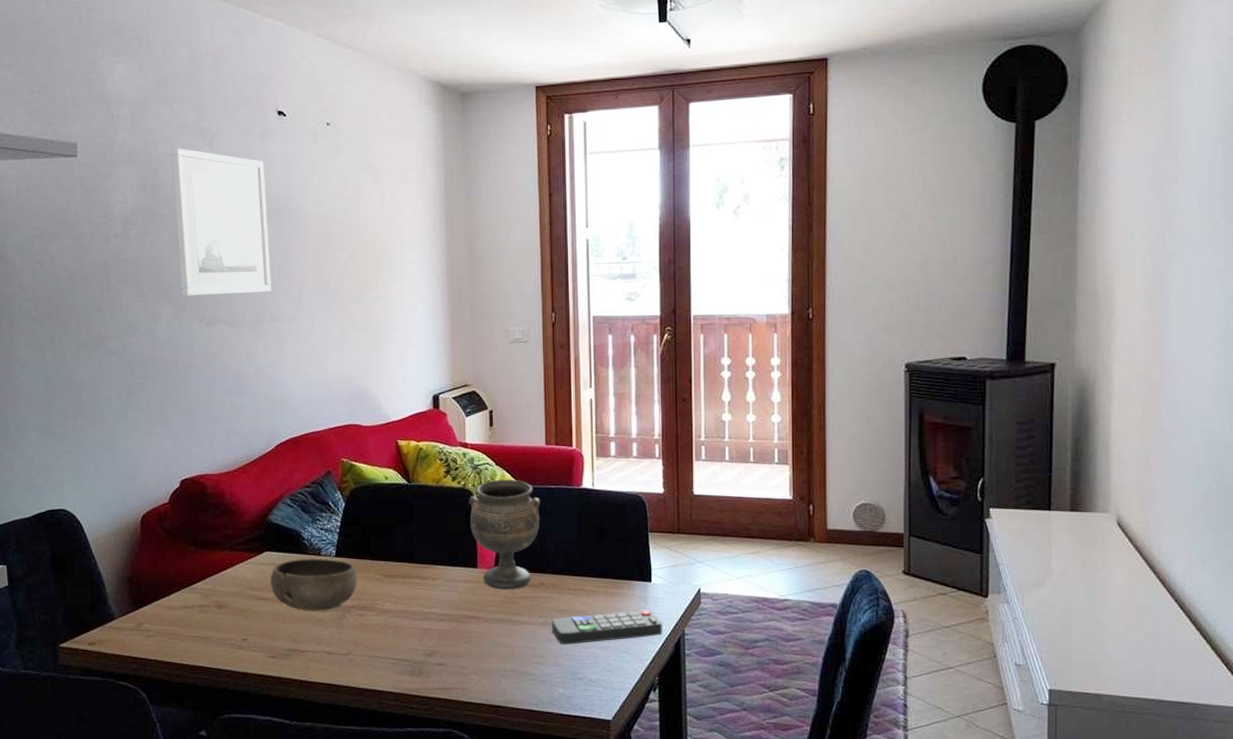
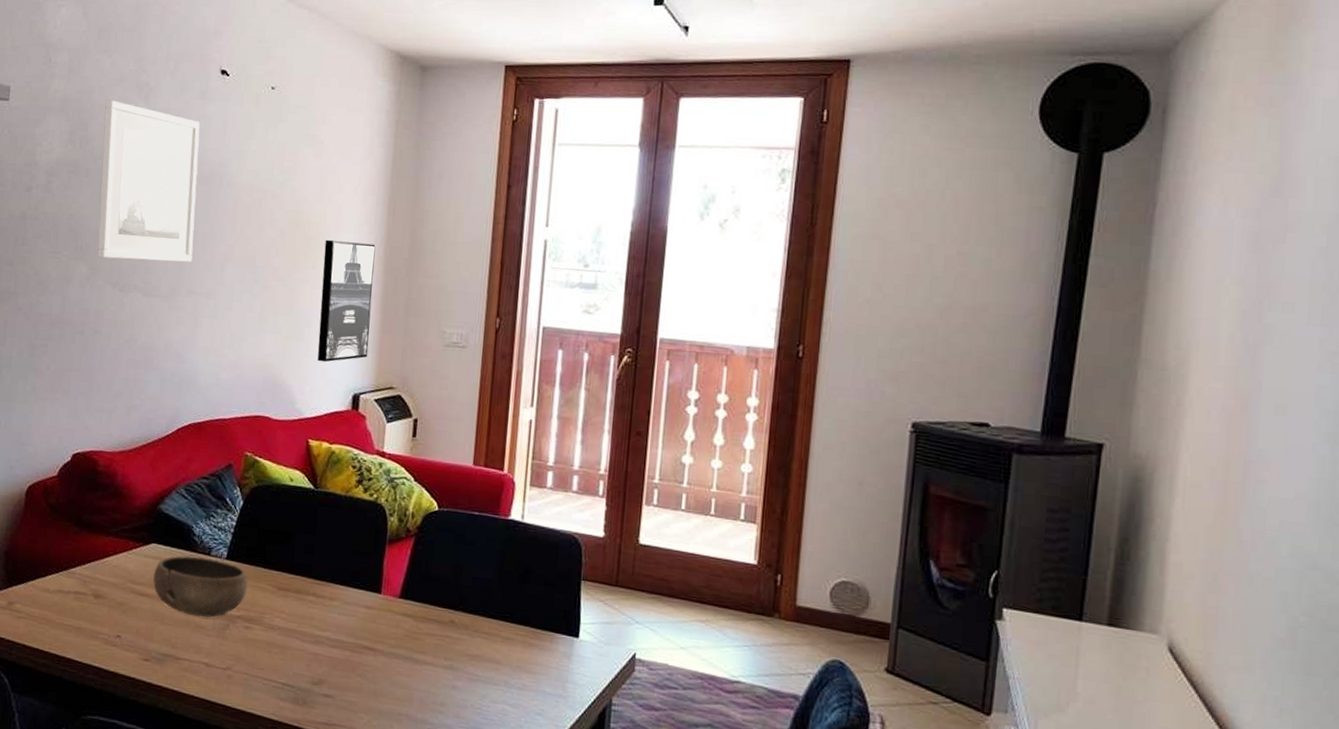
wall art: none [392,258,442,370] -> present [317,239,376,363]
goblet: present [469,479,540,590] -> none [378,497,460,624]
remote control: present [551,610,662,644] -> none [457,663,587,701]

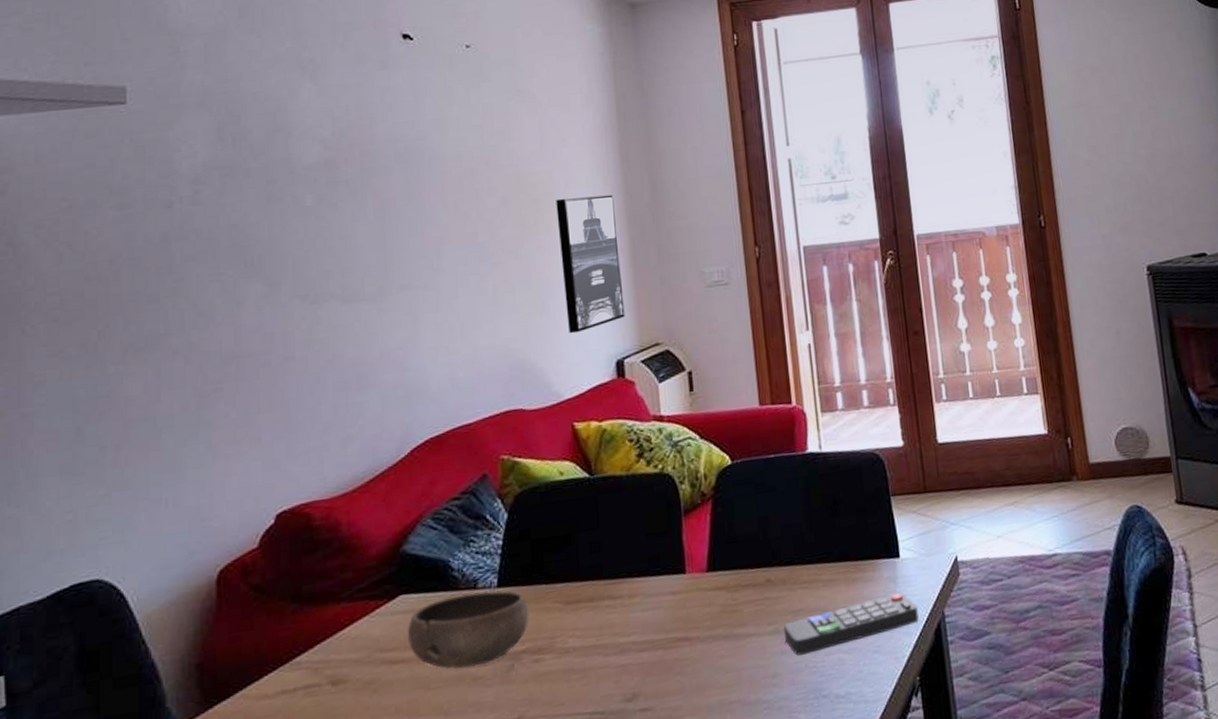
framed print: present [97,99,200,263] -> none [259,84,400,270]
remote control: none [457,663,587,701] -> present [783,593,919,656]

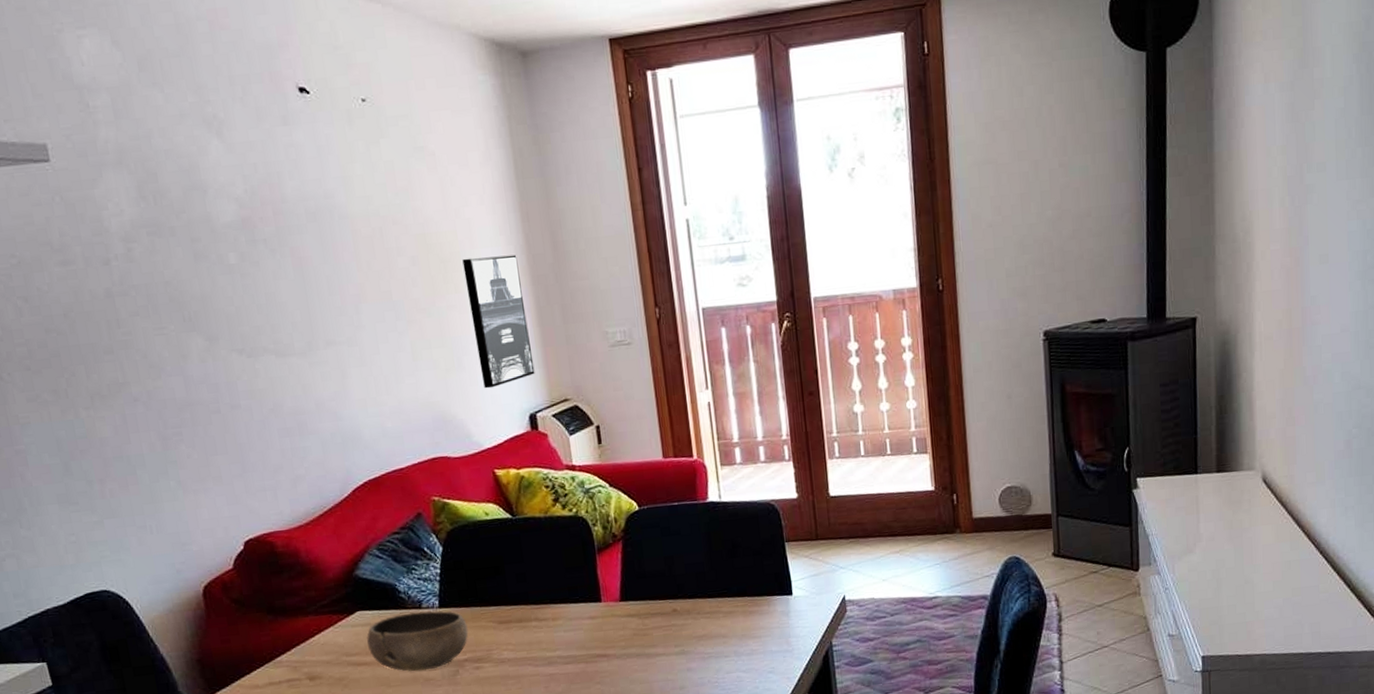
remote control: present [783,593,919,656] -> none [688,625,809,673]

